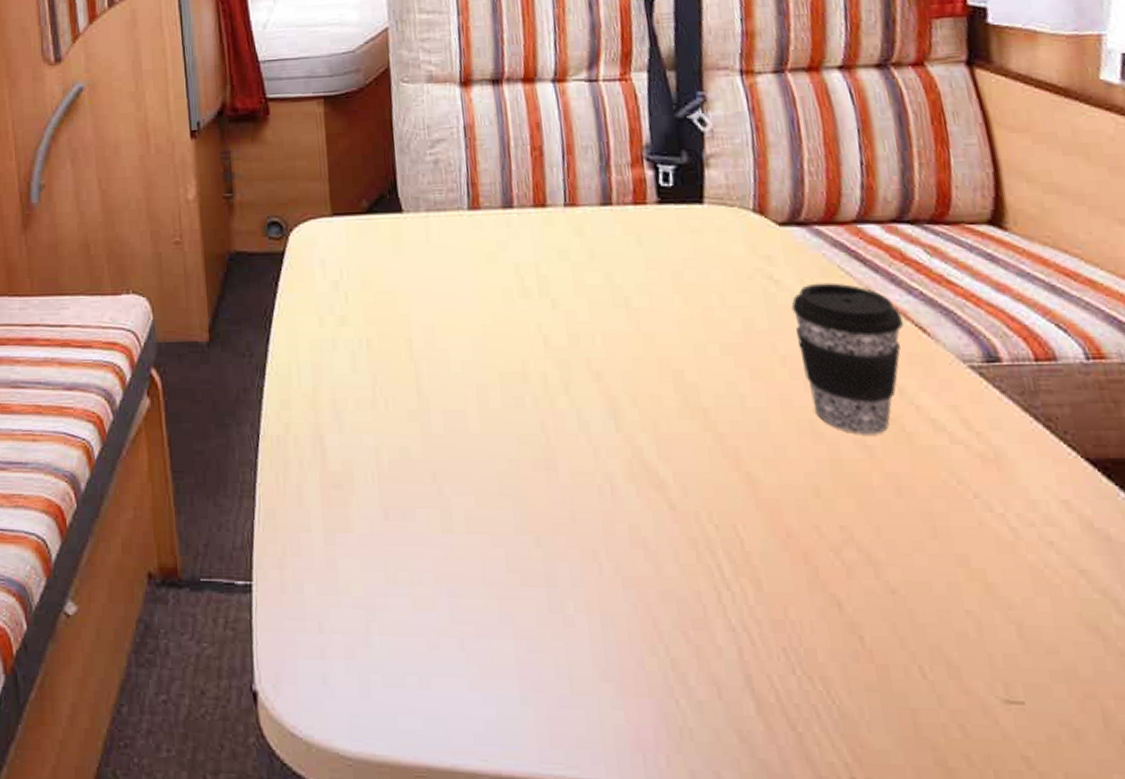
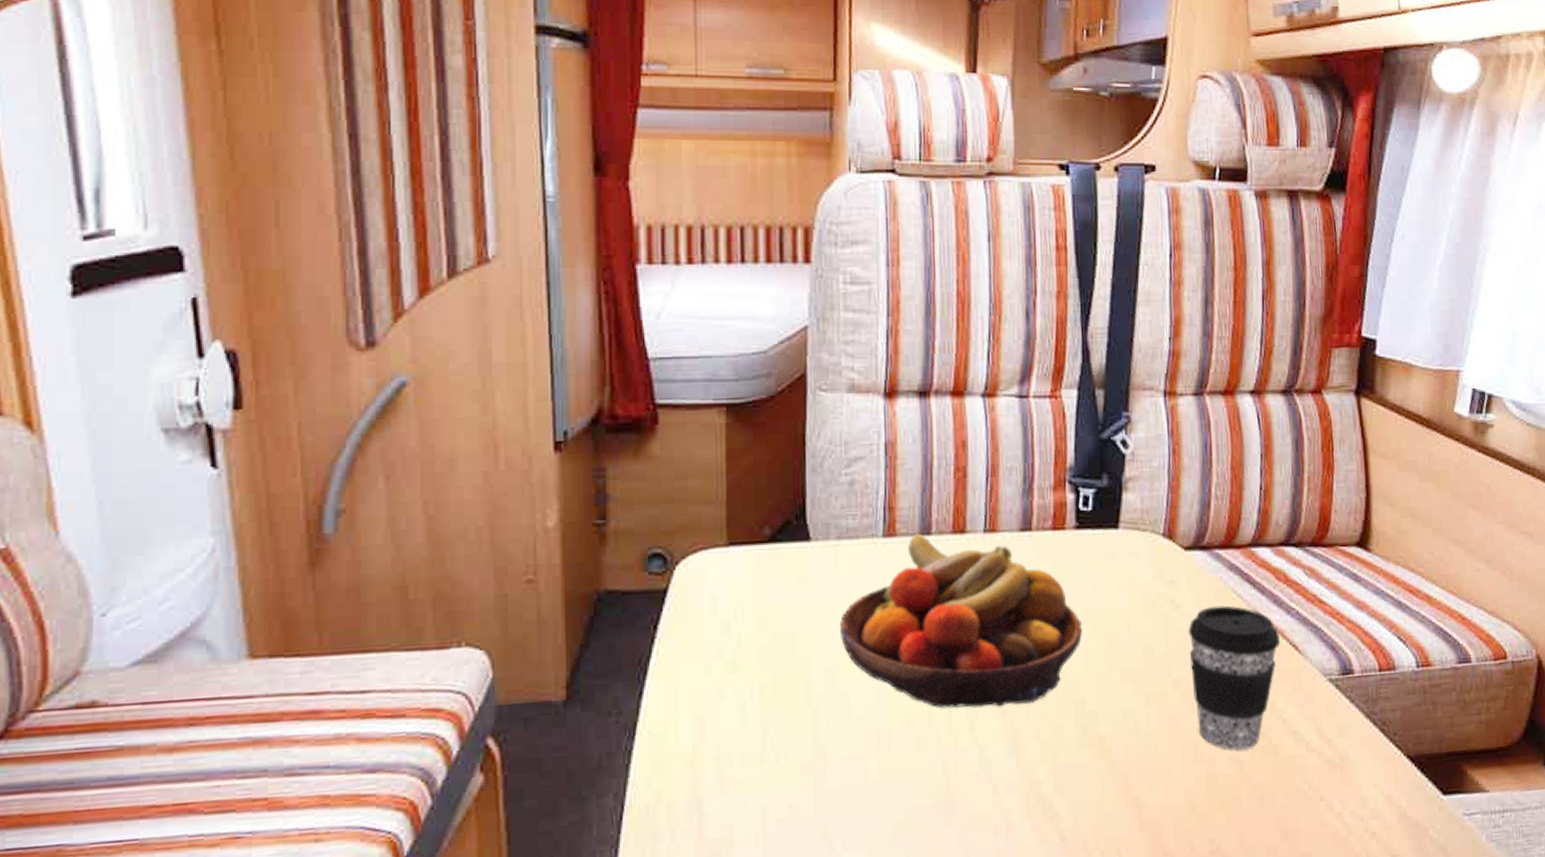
fruit bowl: none [434,206,675,372] -> present [840,533,1083,709]

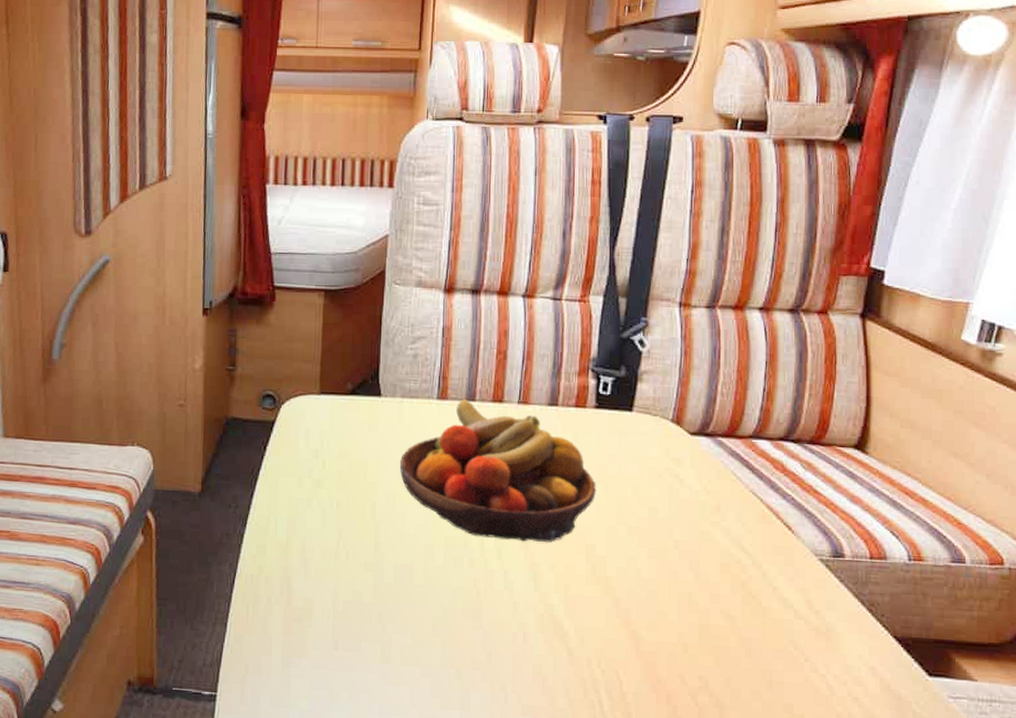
coffee cup: present [1188,605,1280,750] -> none [689,484,774,607]

